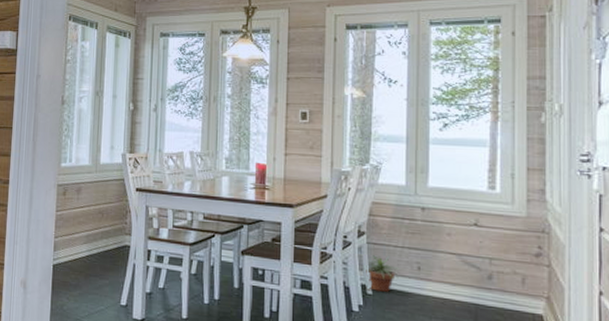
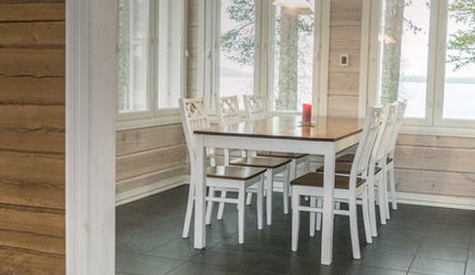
potted plant: present [366,255,400,292] -> none [392,178,419,207]

